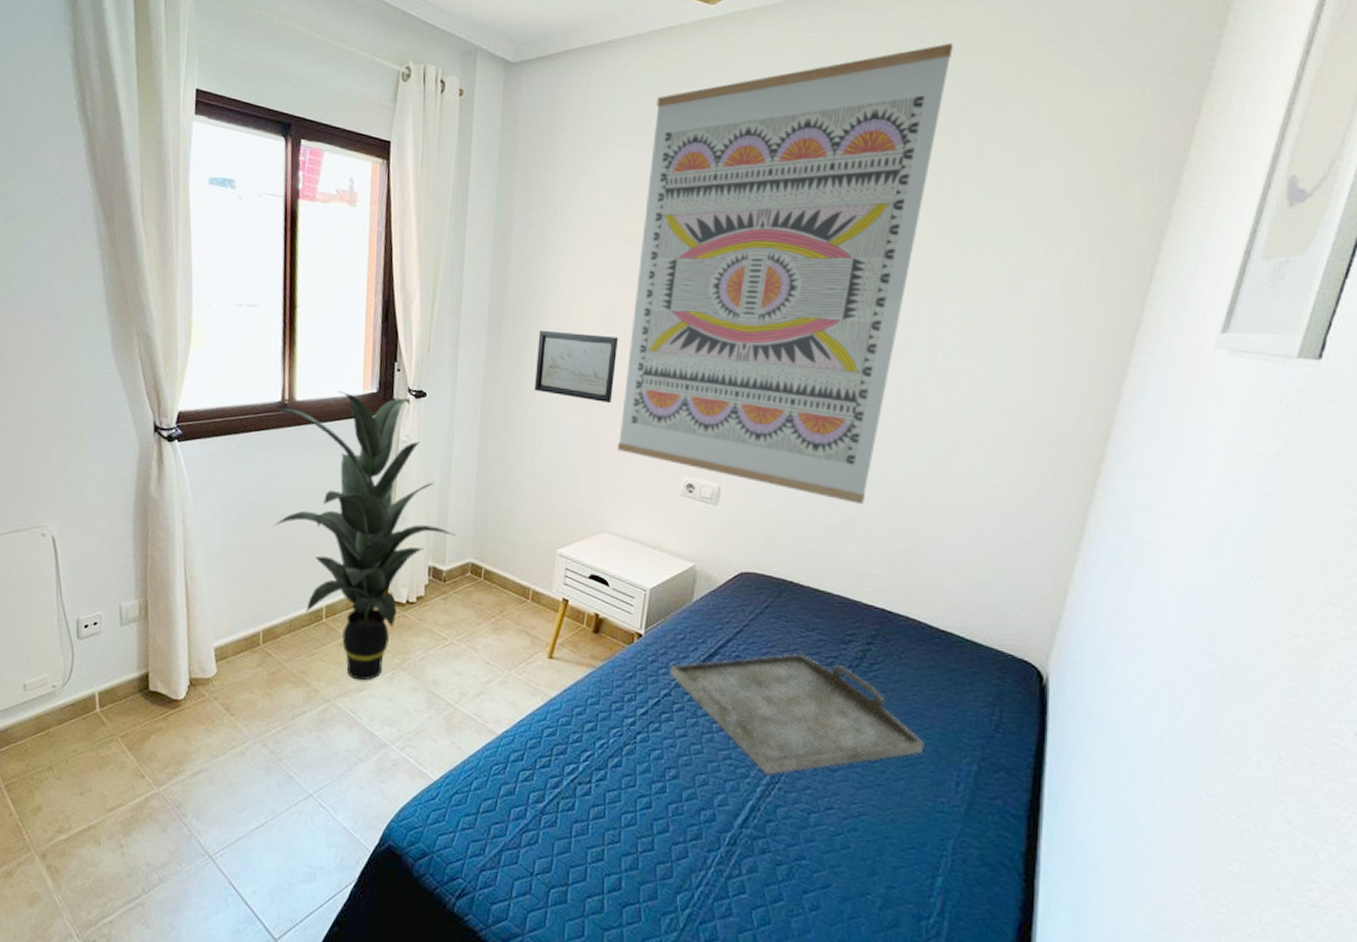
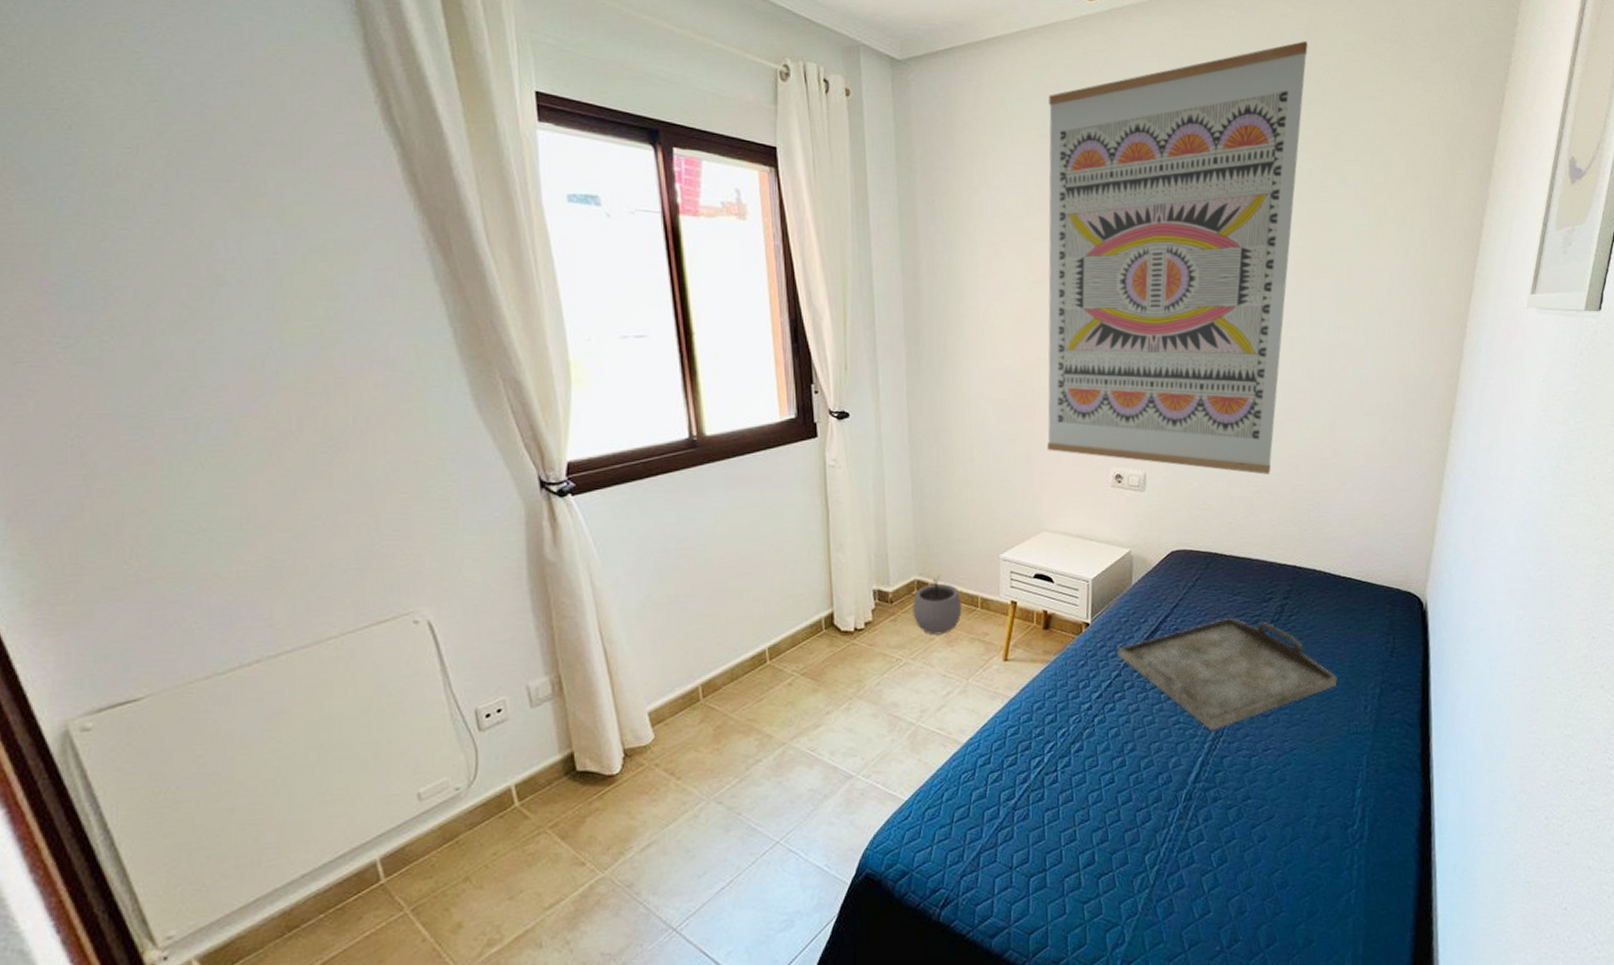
indoor plant: present [273,390,458,681] -> none [685,420,900,717]
plant pot: none [464,560,513,621] -> present [913,574,962,635]
wall art: present [535,330,619,404] -> none [958,337,1037,406]

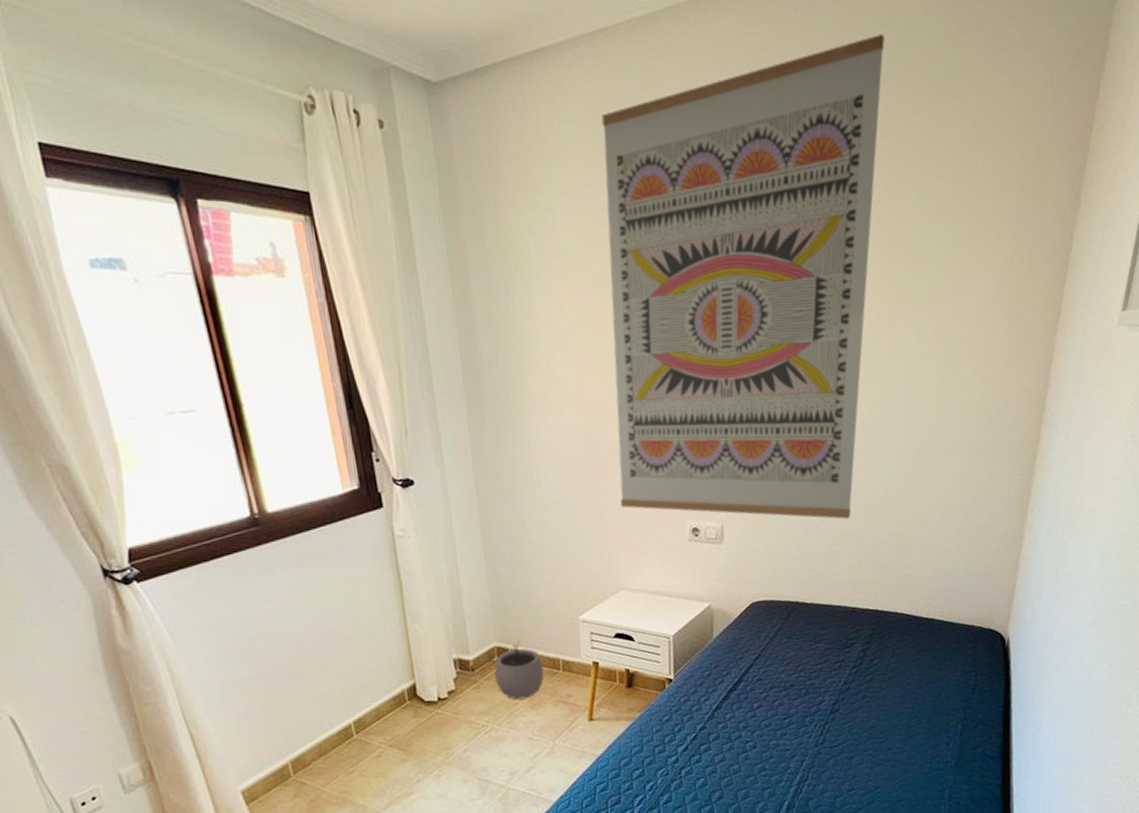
serving tray: present [1118,617,1337,731] -> none [702,664,920,776]

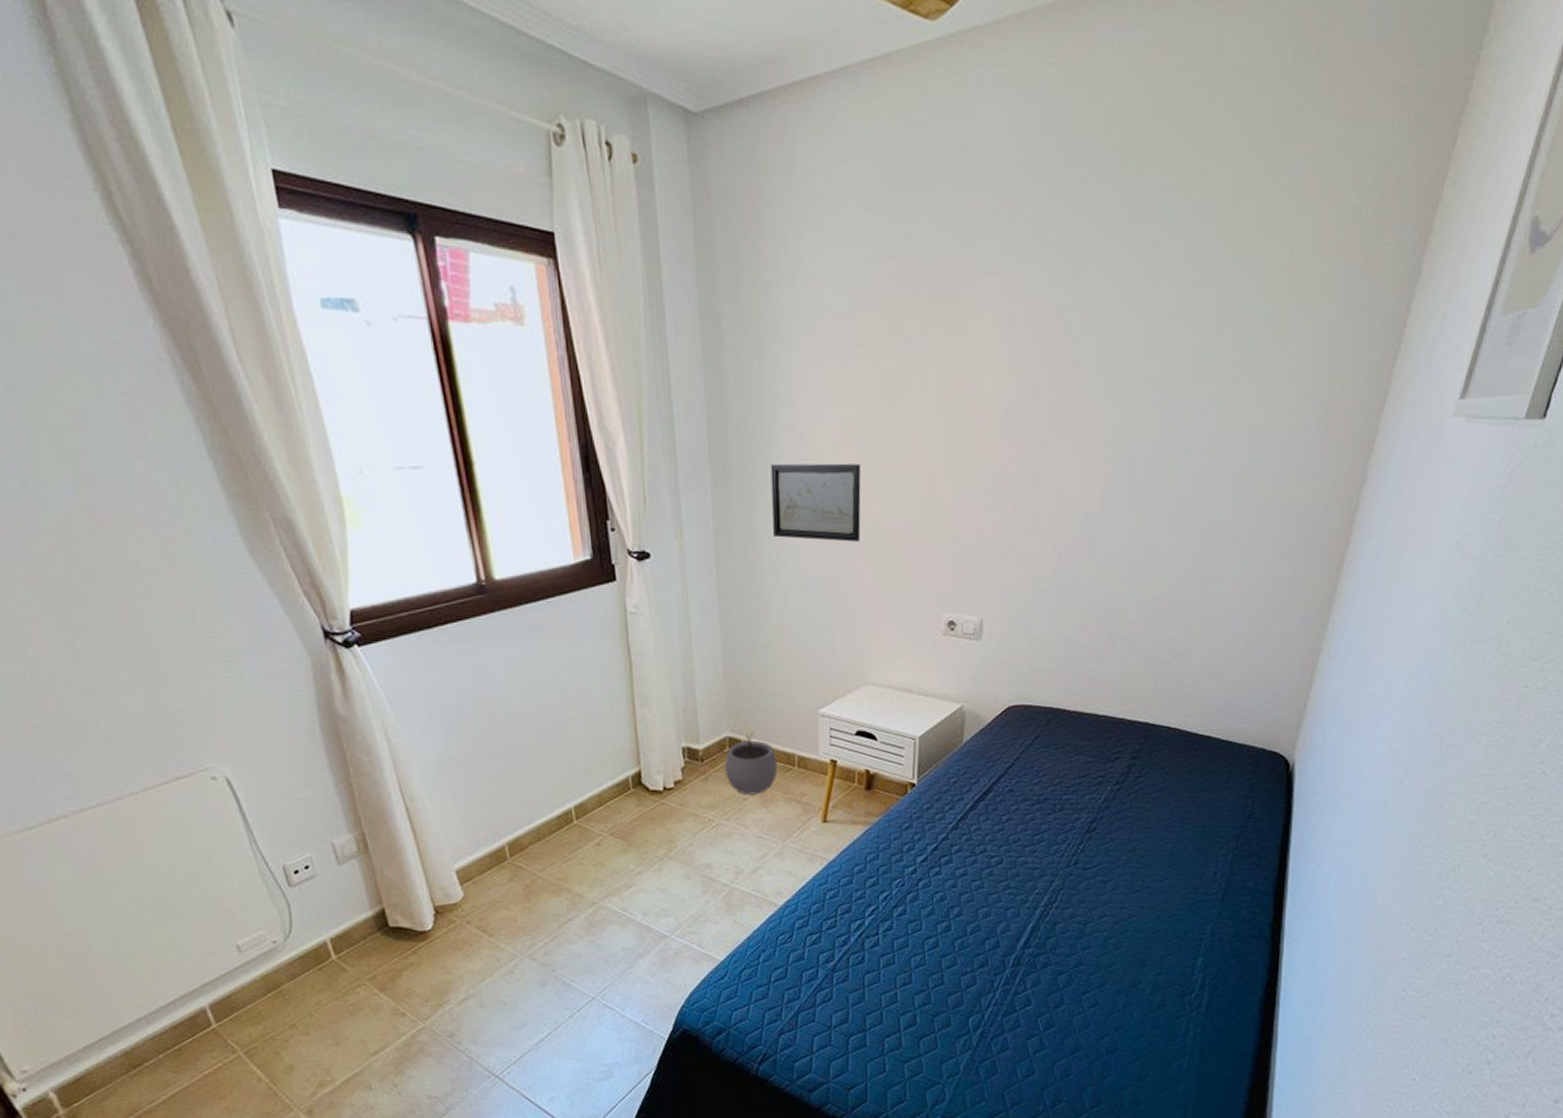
wall art: none [521,390,608,461] -> present [770,463,862,543]
wall art: present [601,33,885,519] -> none [871,65,1207,620]

